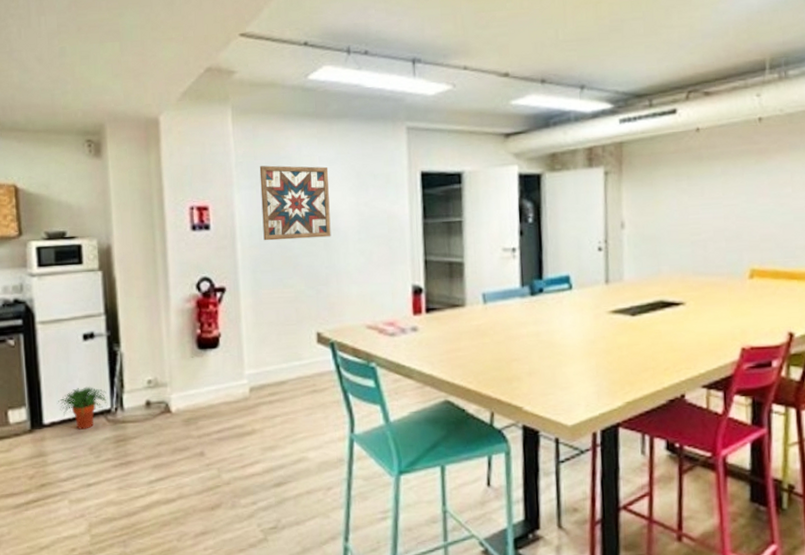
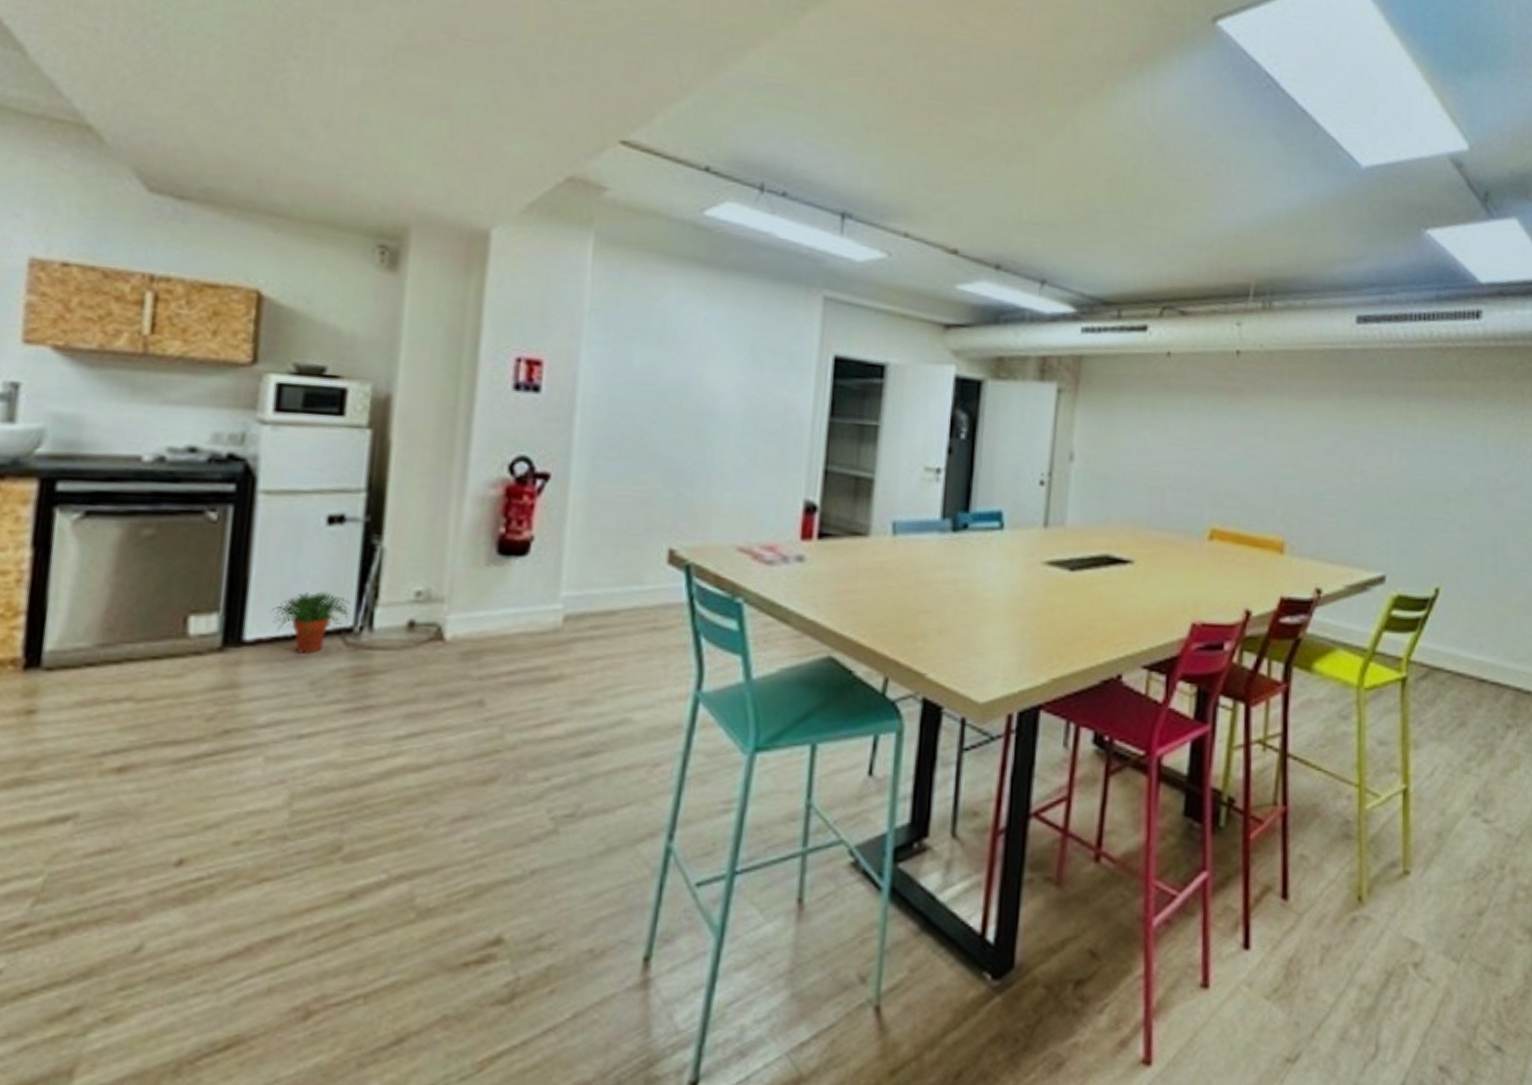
wall art: present [259,165,331,241] -> none [613,317,715,424]

